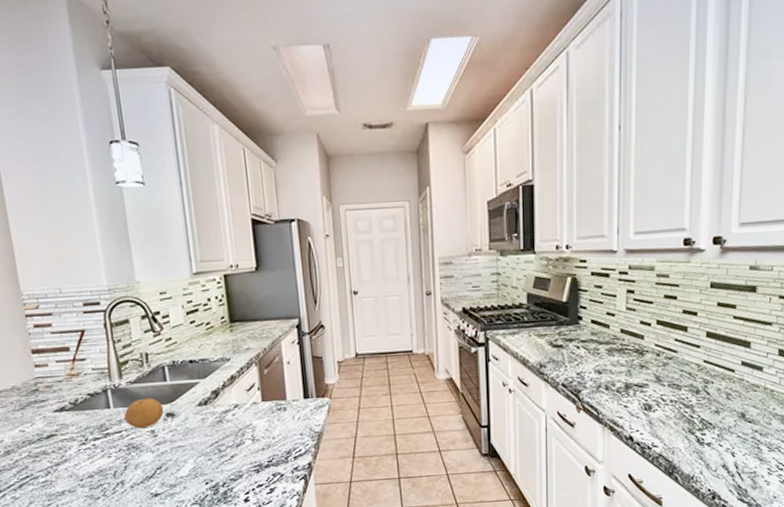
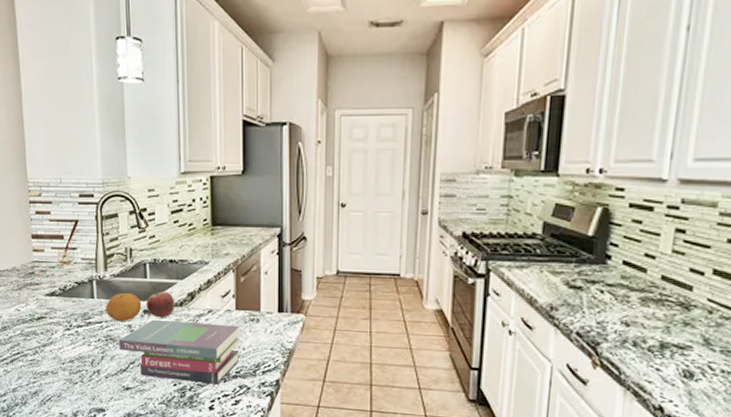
books: none [141,416,270,480] -> present [118,319,240,385]
fruit: none [168,392,200,419] -> present [146,291,176,318]

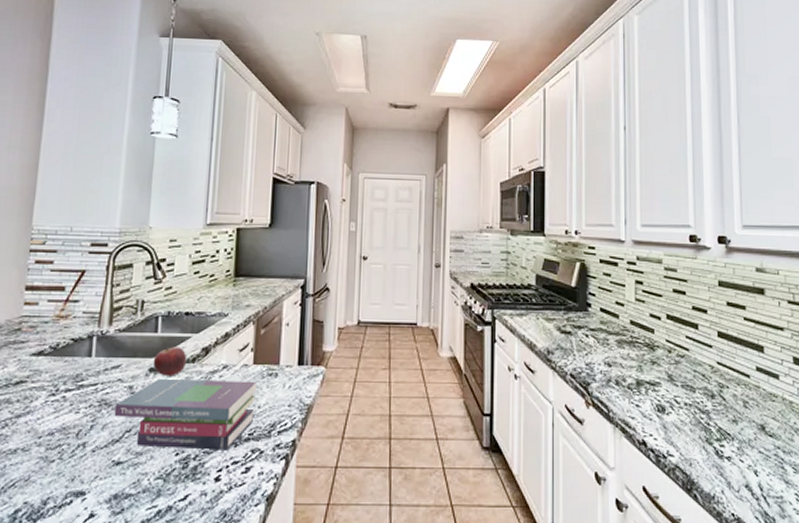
fruit: present [106,292,142,322] -> none [104,349,148,383]

